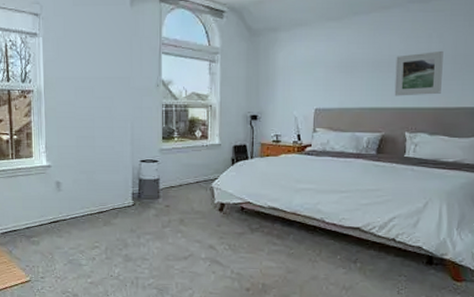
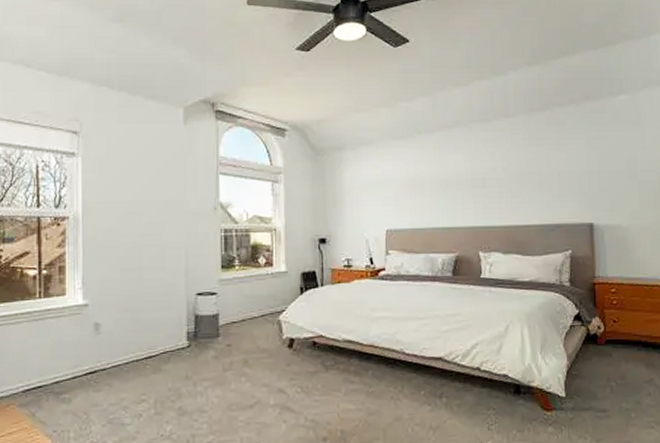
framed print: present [394,50,444,96] -> none [463,168,510,215]

